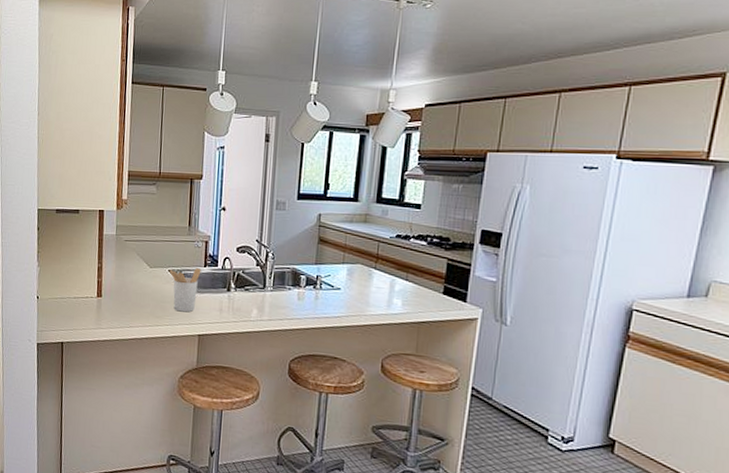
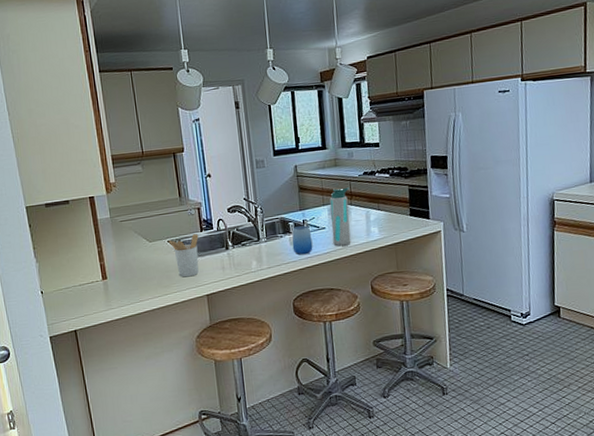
cup: none [299,281,324,314] -> present [292,225,313,255]
water bottle: none [346,247,377,313] -> present [329,187,351,246]

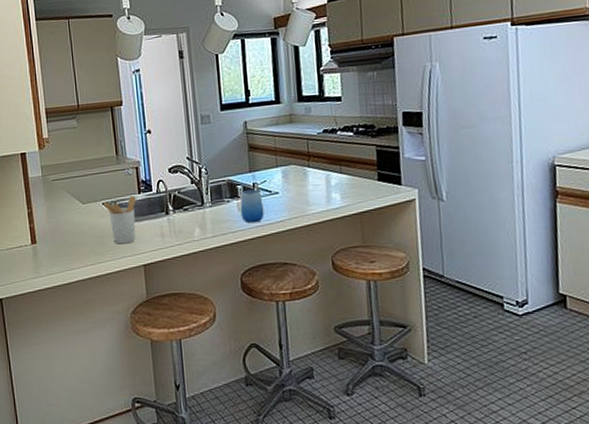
water bottle: present [329,187,351,246] -> none [283,146,309,214]

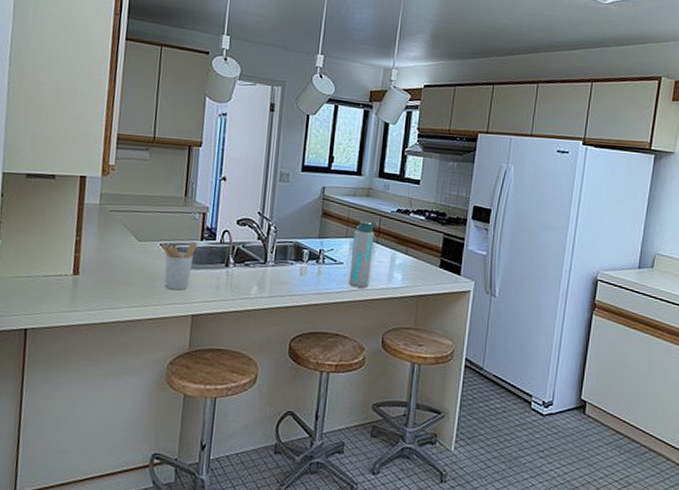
cup: present [240,189,264,223] -> none [301,255,327,290]
water bottle: none [283,146,309,214] -> present [349,221,379,288]

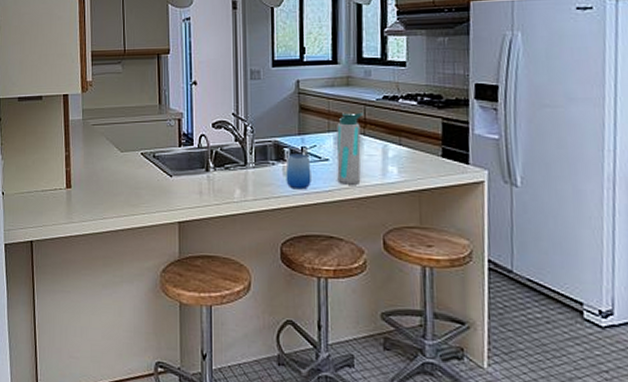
utensil holder: present [160,242,198,291] -> none [141,149,176,198]
cup: none [301,255,327,290] -> present [285,154,311,190]

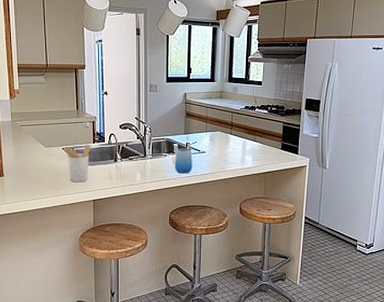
utensil holder: none [141,149,176,198] -> present [63,145,91,182]
water bottle: present [336,112,364,185] -> none [211,118,231,170]

